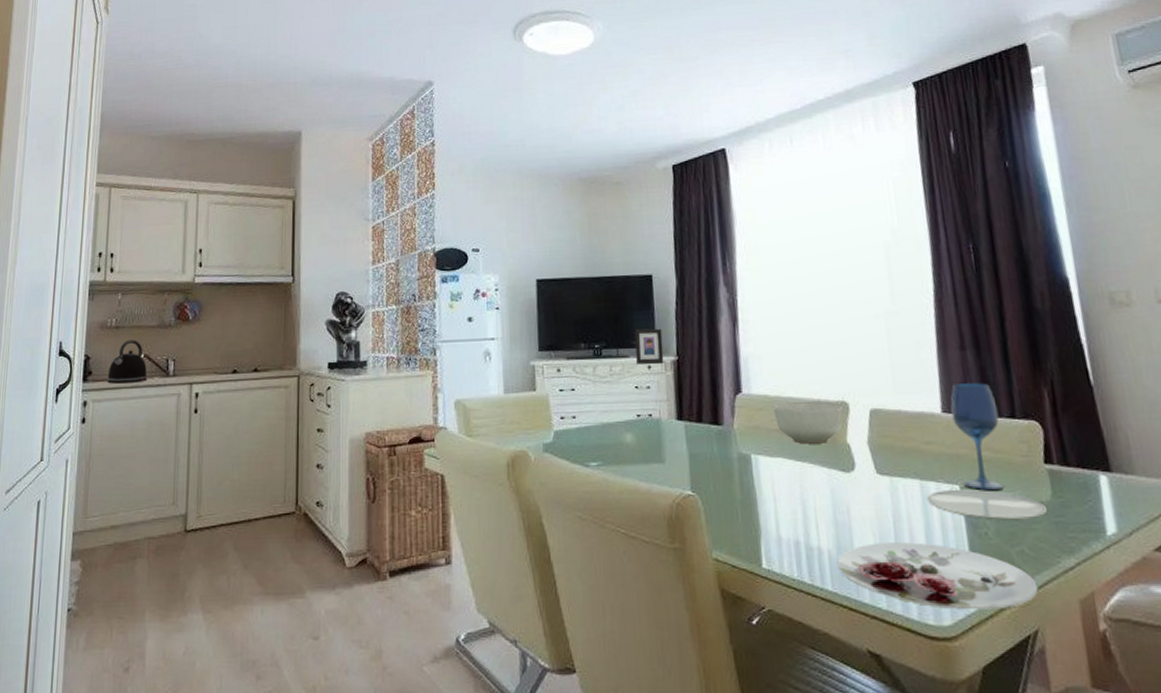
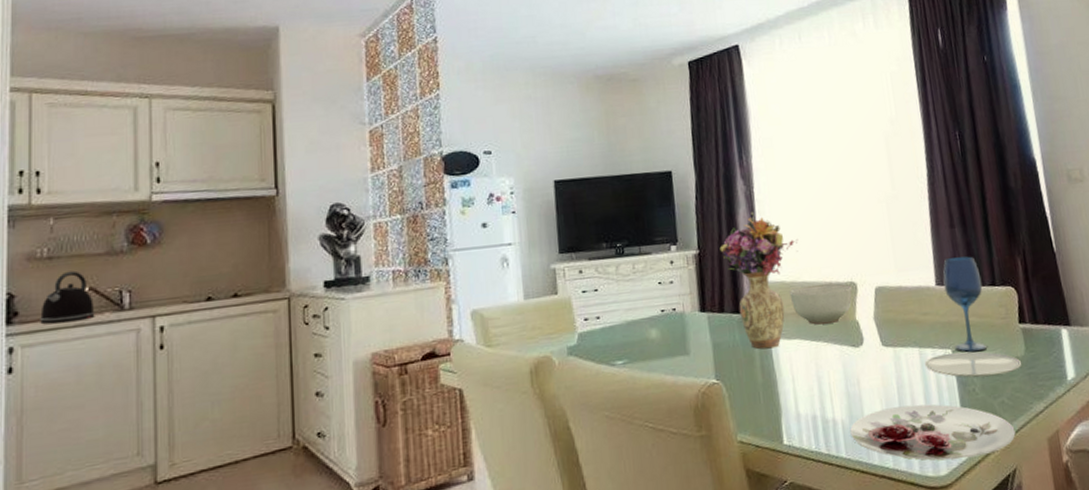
picture frame: present [634,328,664,364] -> none [656,223,686,260]
flower arrangement: none [699,320,784,465] -> present [719,211,798,349]

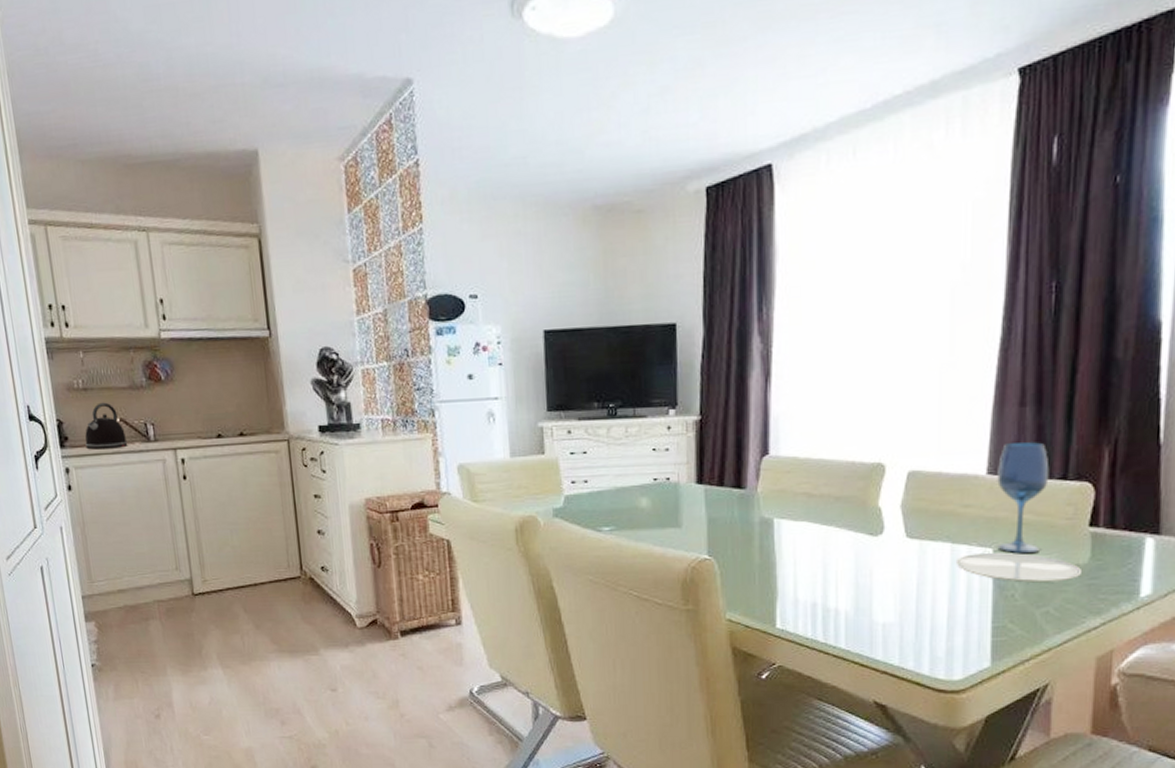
flower arrangement: present [719,211,798,349] -> none [725,375,820,529]
bowl: present [789,283,852,325] -> none [802,463,879,508]
plate: present [850,404,1016,461] -> none [853,604,1057,666]

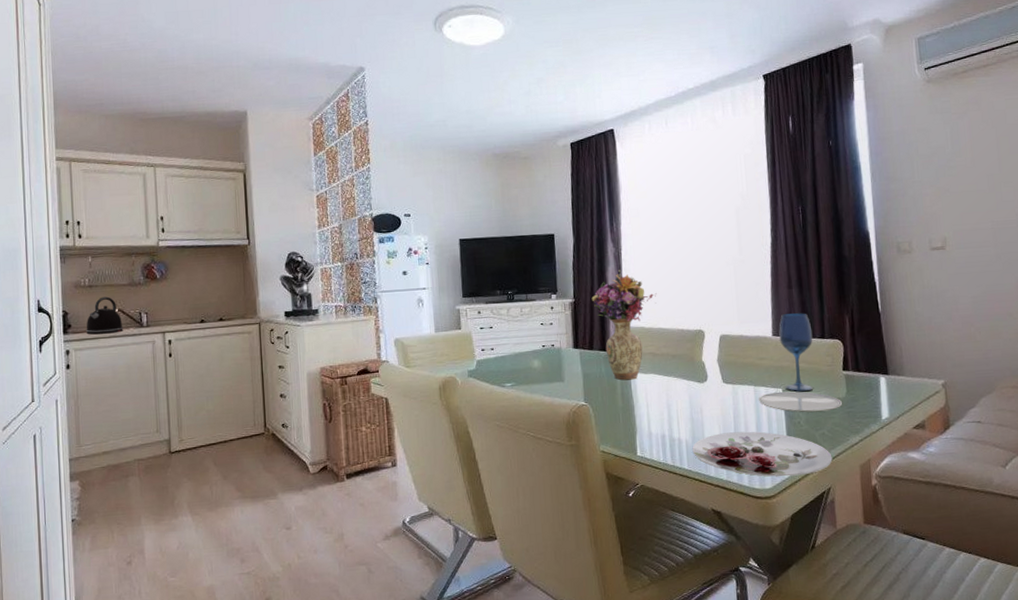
flower arrangement: none [725,375,820,529] -> present [591,269,657,381]
plate: none [853,604,1057,666] -> present [692,431,833,477]

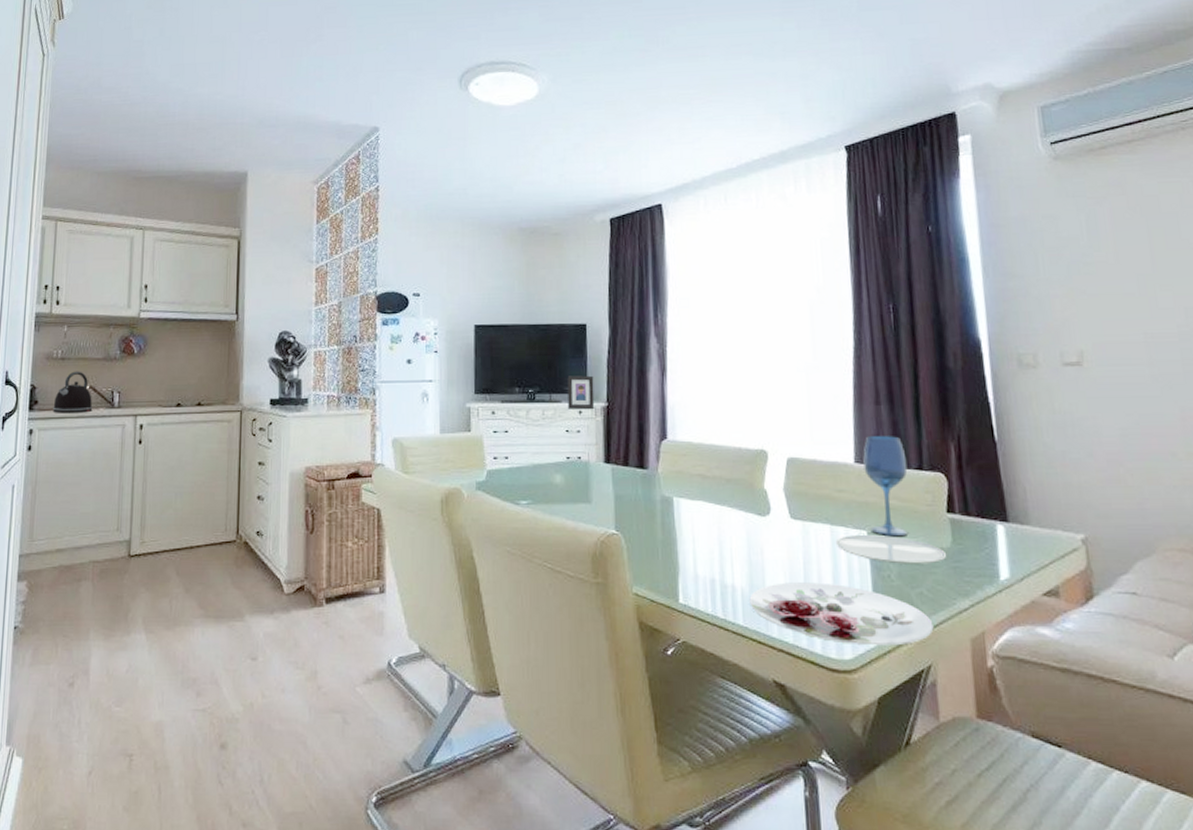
picture frame: none [540,277,564,306] -> present [567,375,595,409]
flower arrangement: present [591,269,657,381] -> none [628,370,709,507]

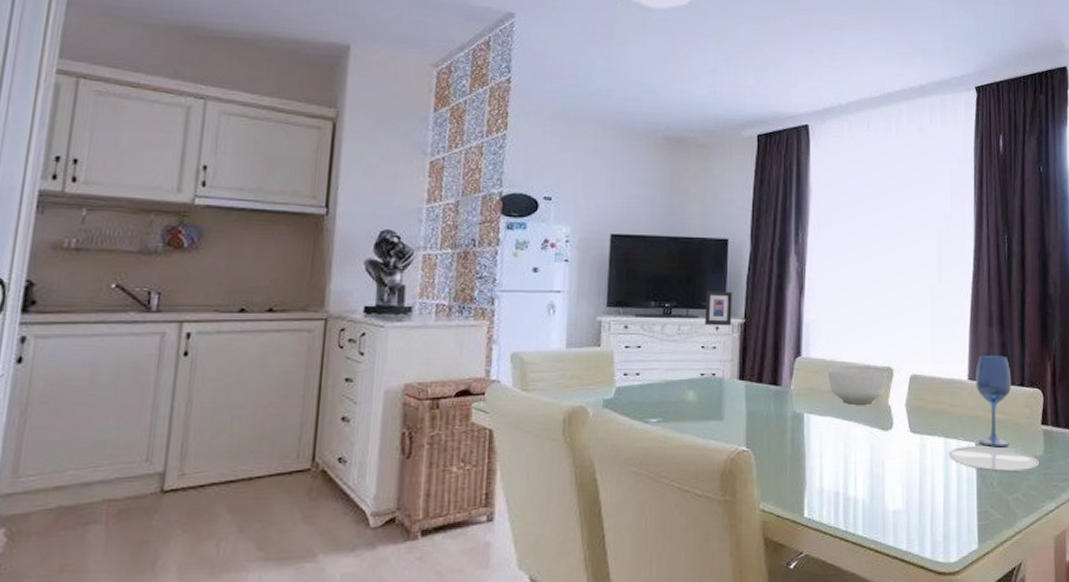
kettle: present [53,371,93,415] -> none [58,265,120,319]
bowl: none [696,448,763,489] -> present [828,366,889,405]
plate: present [749,582,934,646] -> none [869,492,1025,549]

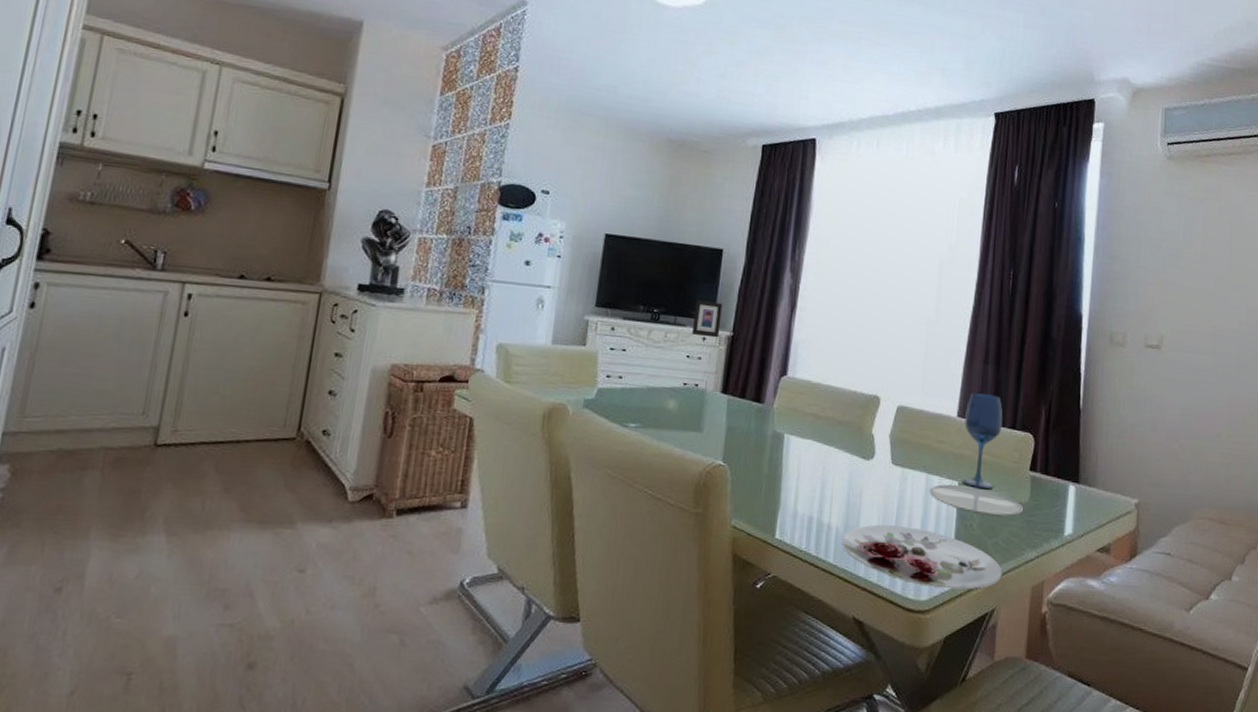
bowl: present [828,366,889,405] -> none [812,389,875,432]
plate: none [869,492,1025,549] -> present [842,525,1003,590]

